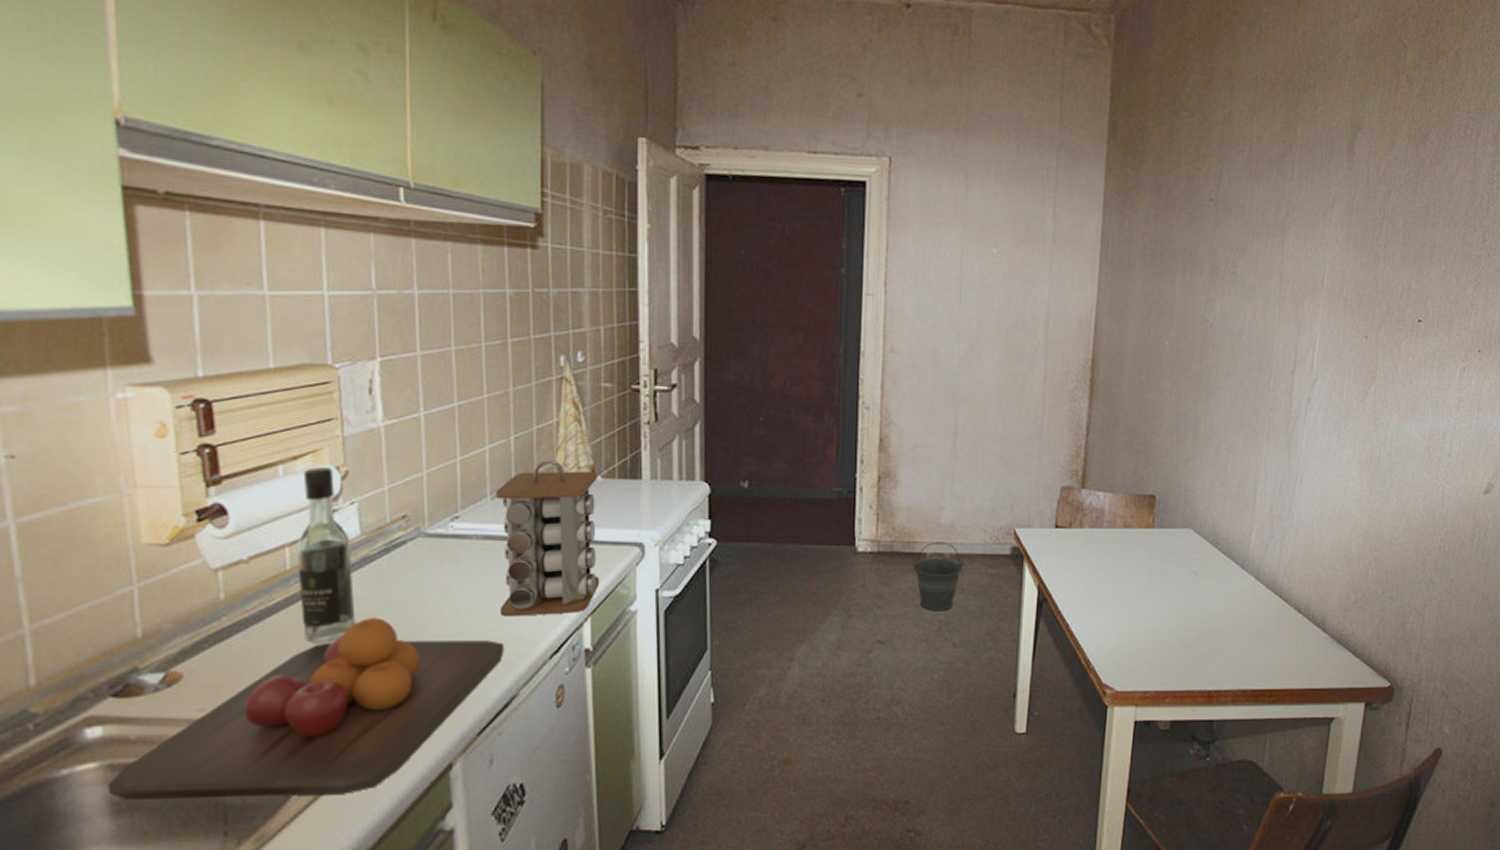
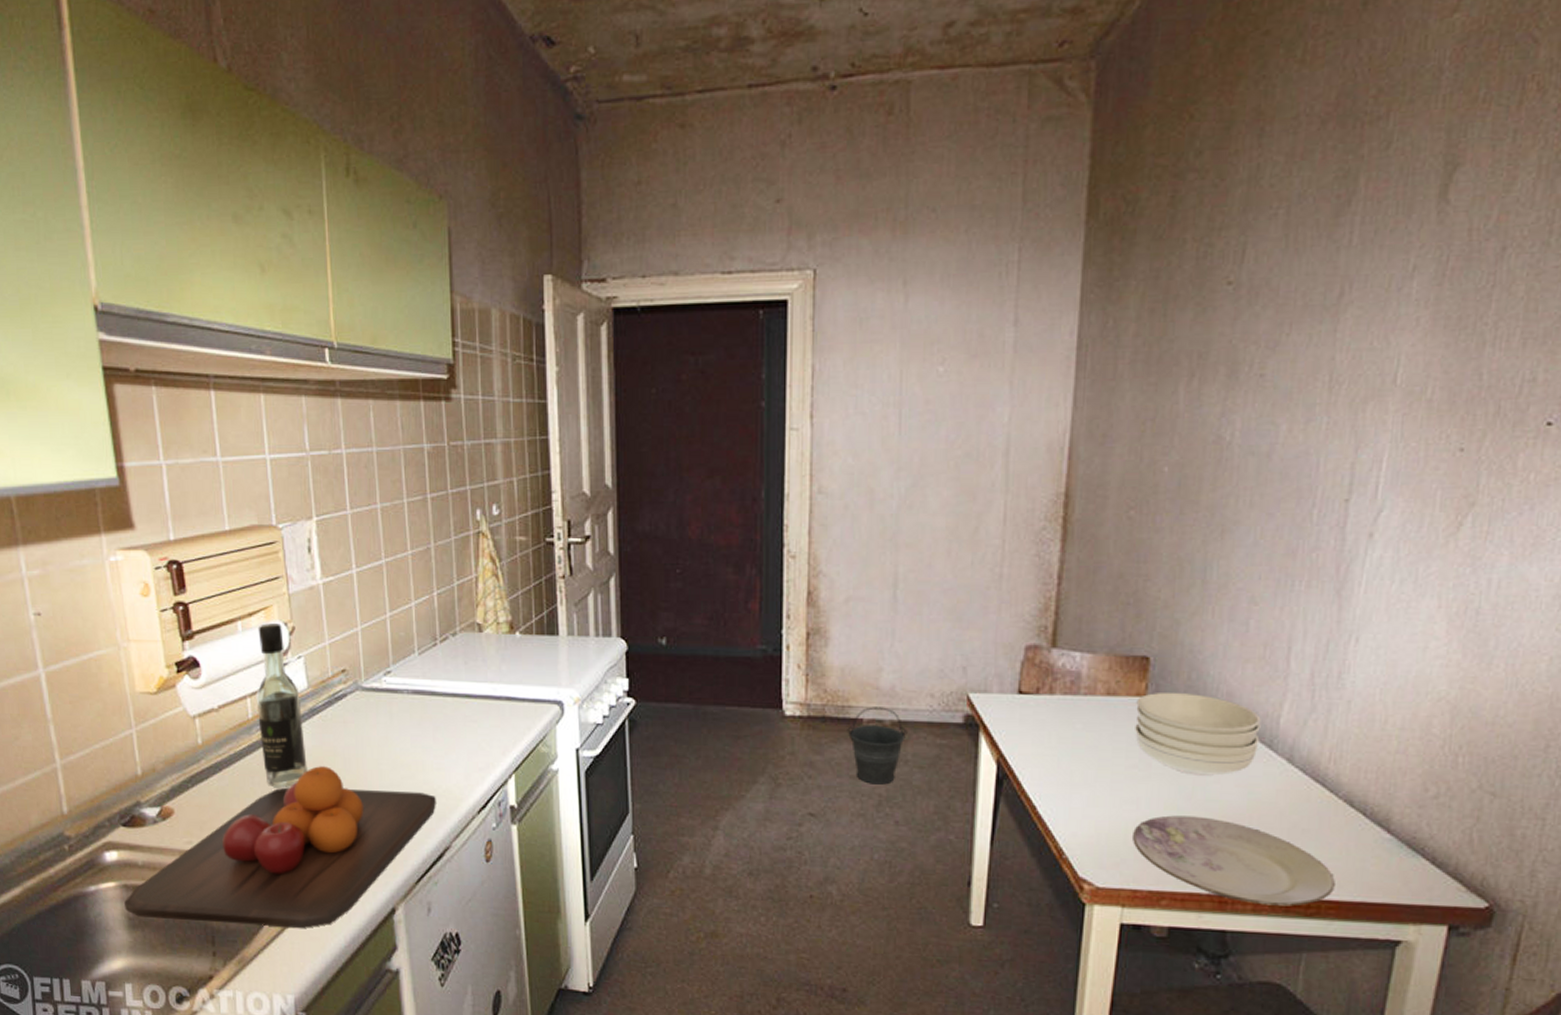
spice rack: present [496,459,600,617] -> none [423,614,522,771]
plate: none [1143,626,1290,697] -> present [1131,815,1337,907]
bowl: none [1145,524,1236,592] -> present [1135,692,1261,776]

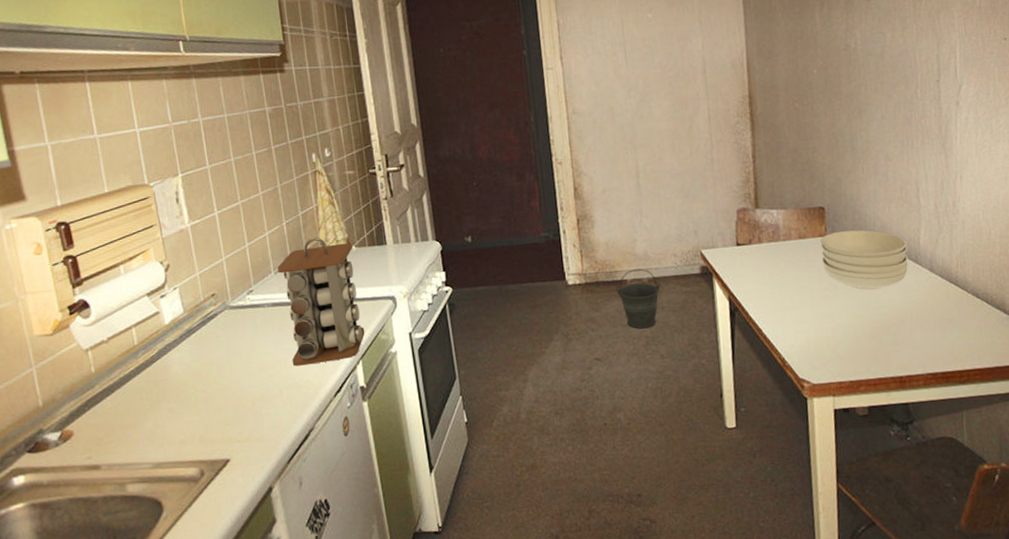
chopping board: present [124,766,436,928] -> none [33,376,299,530]
bottle: present [256,623,308,787] -> none [138,263,189,400]
spice rack: none [423,614,522,771] -> present [278,237,365,366]
plate: present [1131,815,1337,907] -> none [832,319,977,380]

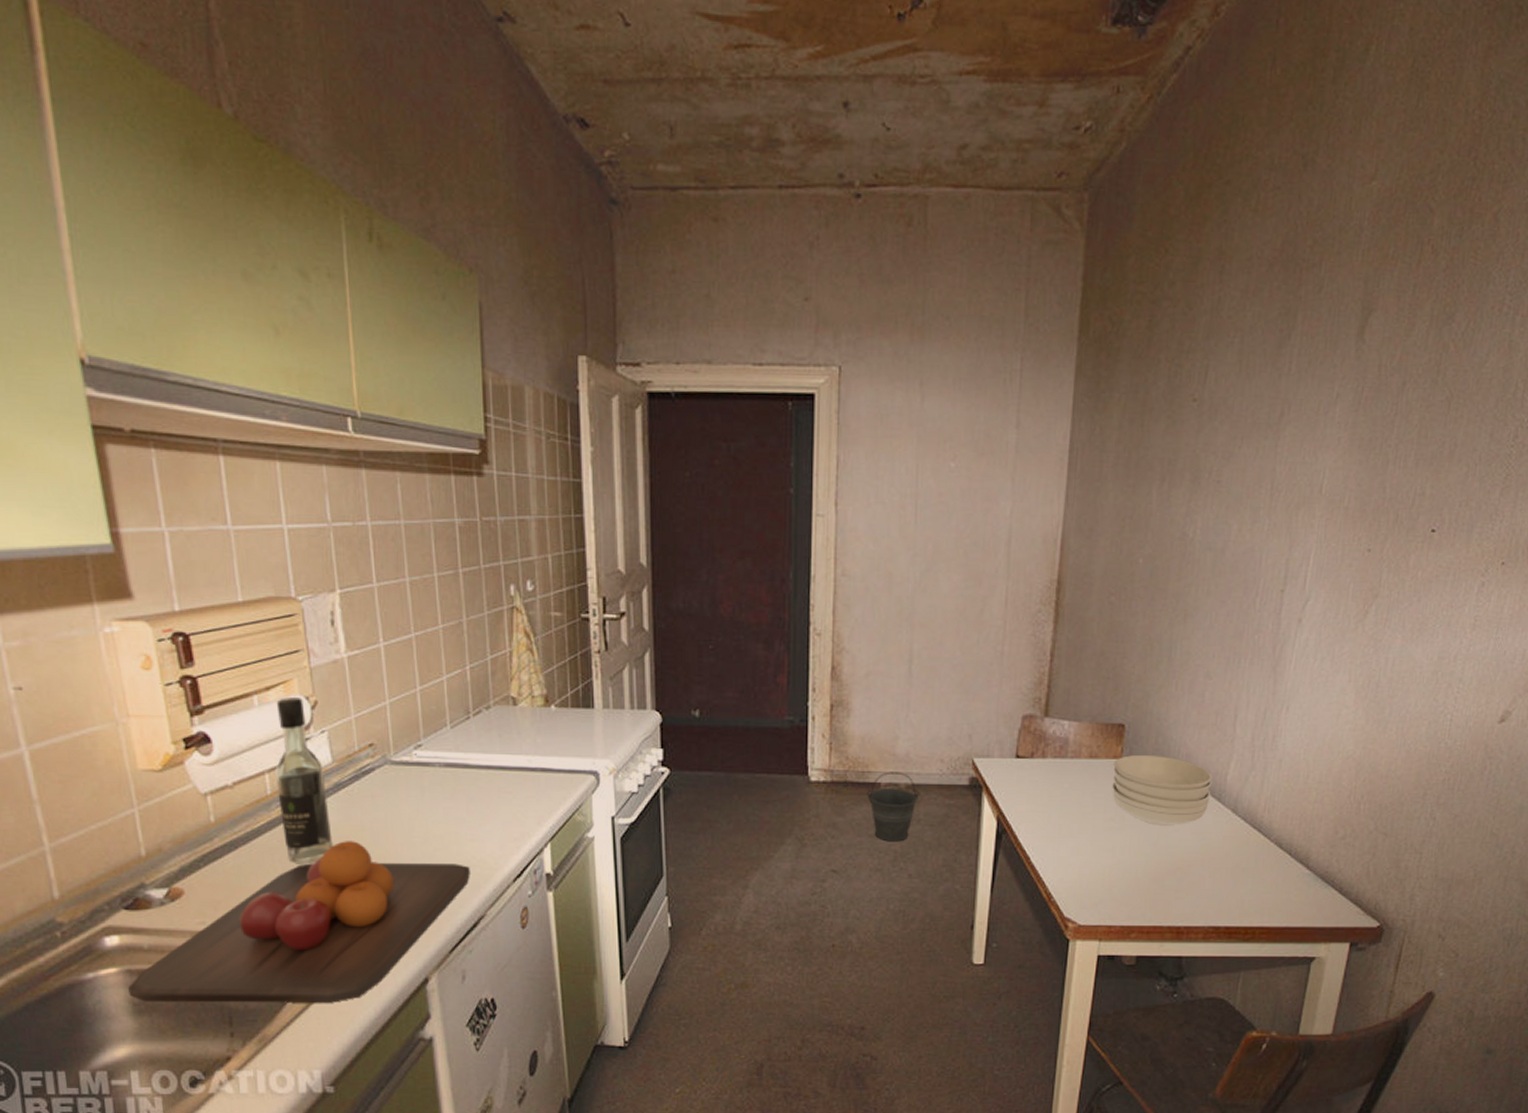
chopping board: none [33,376,299,530] -> present [128,841,470,1003]
bottle: none [138,263,189,400] -> present [275,698,333,863]
spice rack: present [278,237,365,366] -> none [455,688,558,841]

